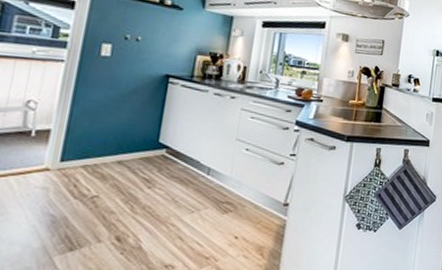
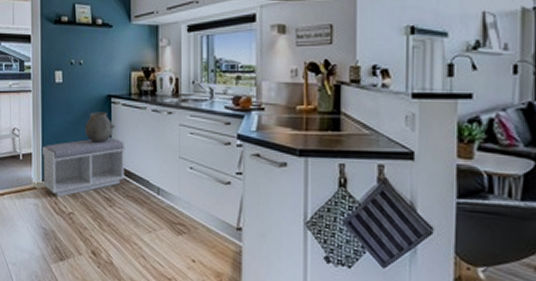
bench: none [60,117,179,179] -> present [43,137,125,197]
ceramic pot: none [129,90,170,122] -> present [84,112,115,143]

